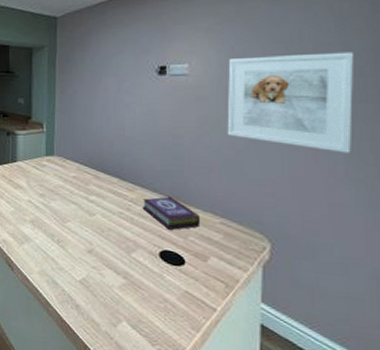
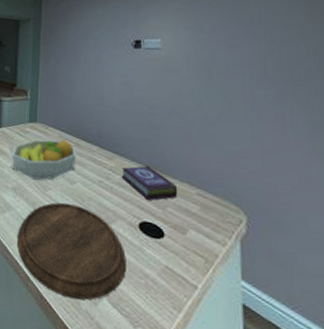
fruit bowl: none [29,172,96,212] -> present [12,139,76,180]
cutting board: none [37,233,146,323] -> present [17,202,127,300]
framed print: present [227,51,355,153] -> none [197,32,315,127]

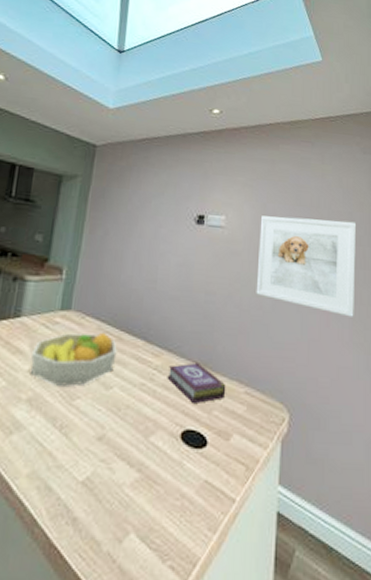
cutting board: present [17,202,127,300] -> none [24,414,163,540]
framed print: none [197,32,315,127] -> present [256,216,357,317]

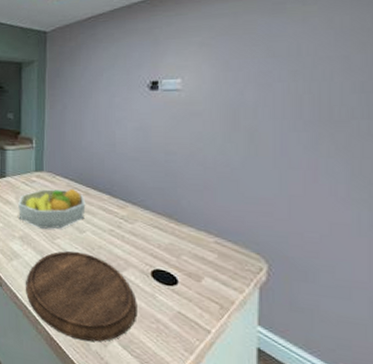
cutting board: none [24,414,163,540] -> present [26,251,137,342]
book: present [167,362,226,405] -> none [133,214,194,249]
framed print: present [256,216,357,317] -> none [221,66,357,172]

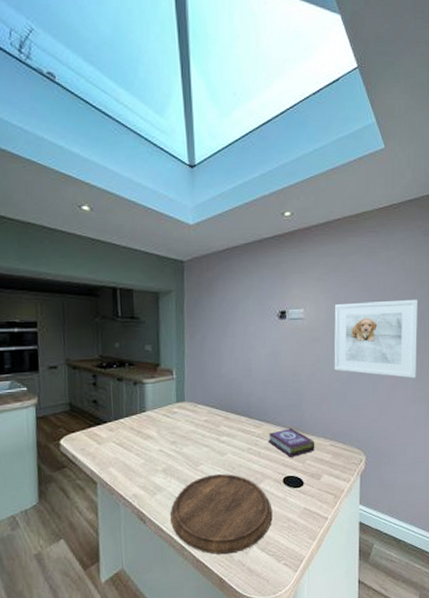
fruit bowl: present [18,188,86,229] -> none [160,415,226,458]
book: none [133,214,194,249] -> present [268,428,315,458]
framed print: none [221,66,357,172] -> present [334,299,418,378]

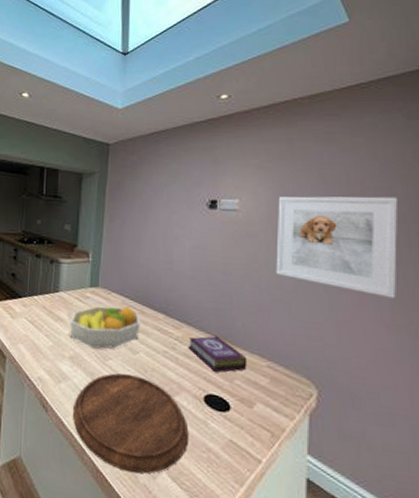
fruit bowl: none [160,415,226,458] -> present [70,306,141,349]

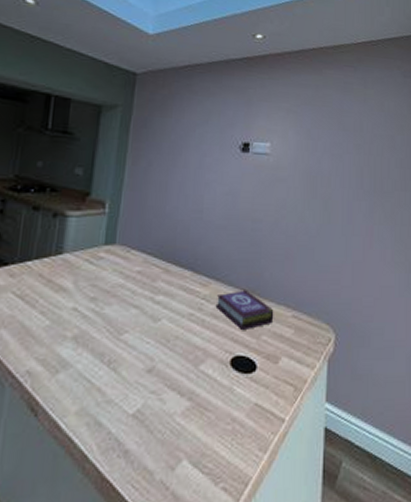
fruit bowl: present [70,306,141,349] -> none [75,265,164,321]
cutting board: present [73,373,189,474] -> none [73,347,214,471]
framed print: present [276,196,399,299] -> none [301,142,398,238]

